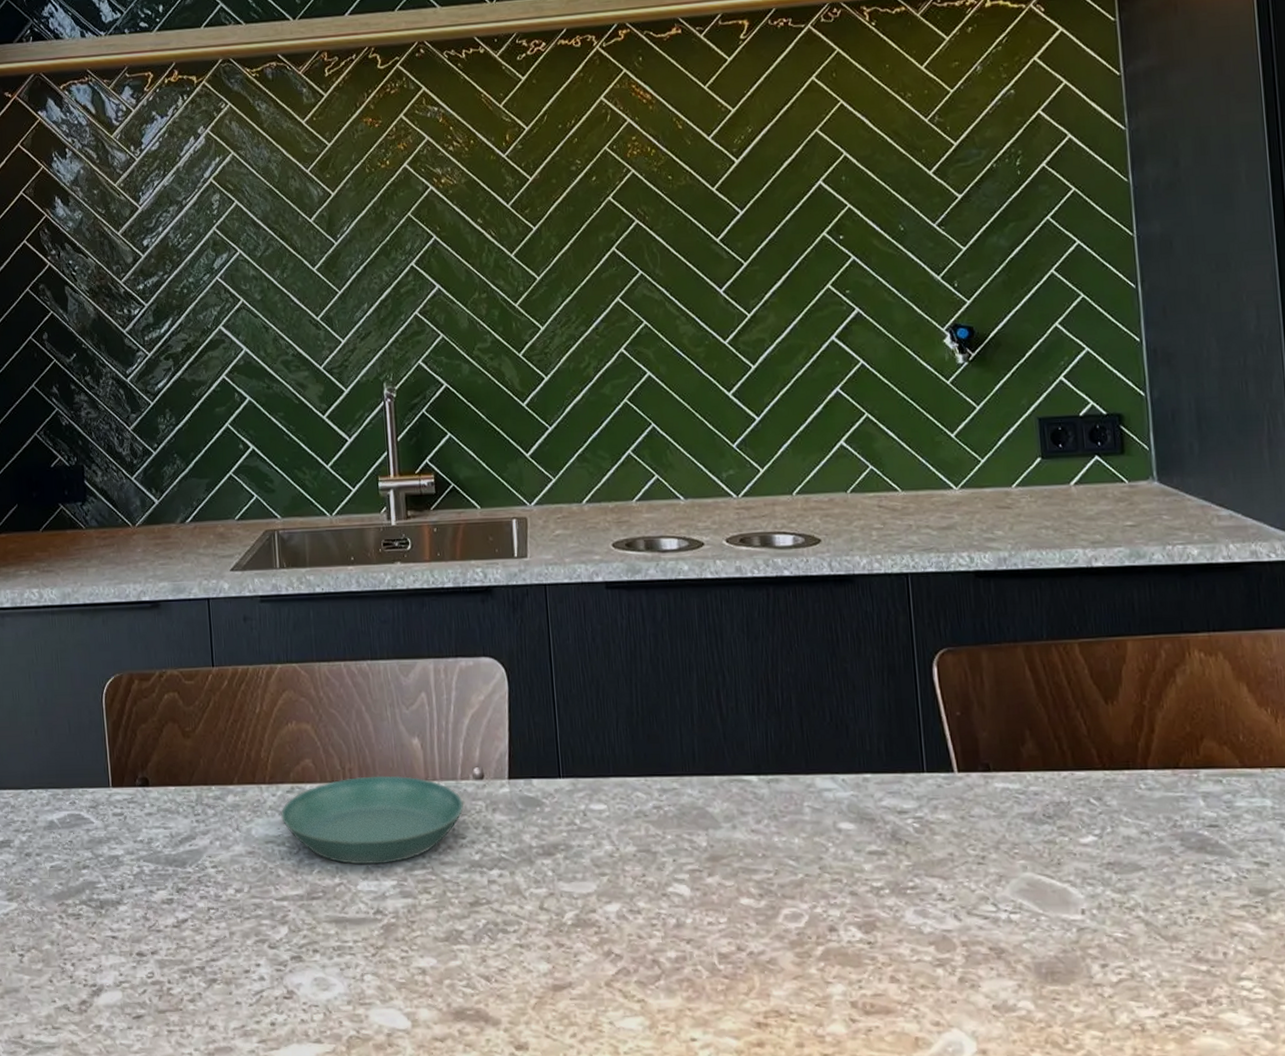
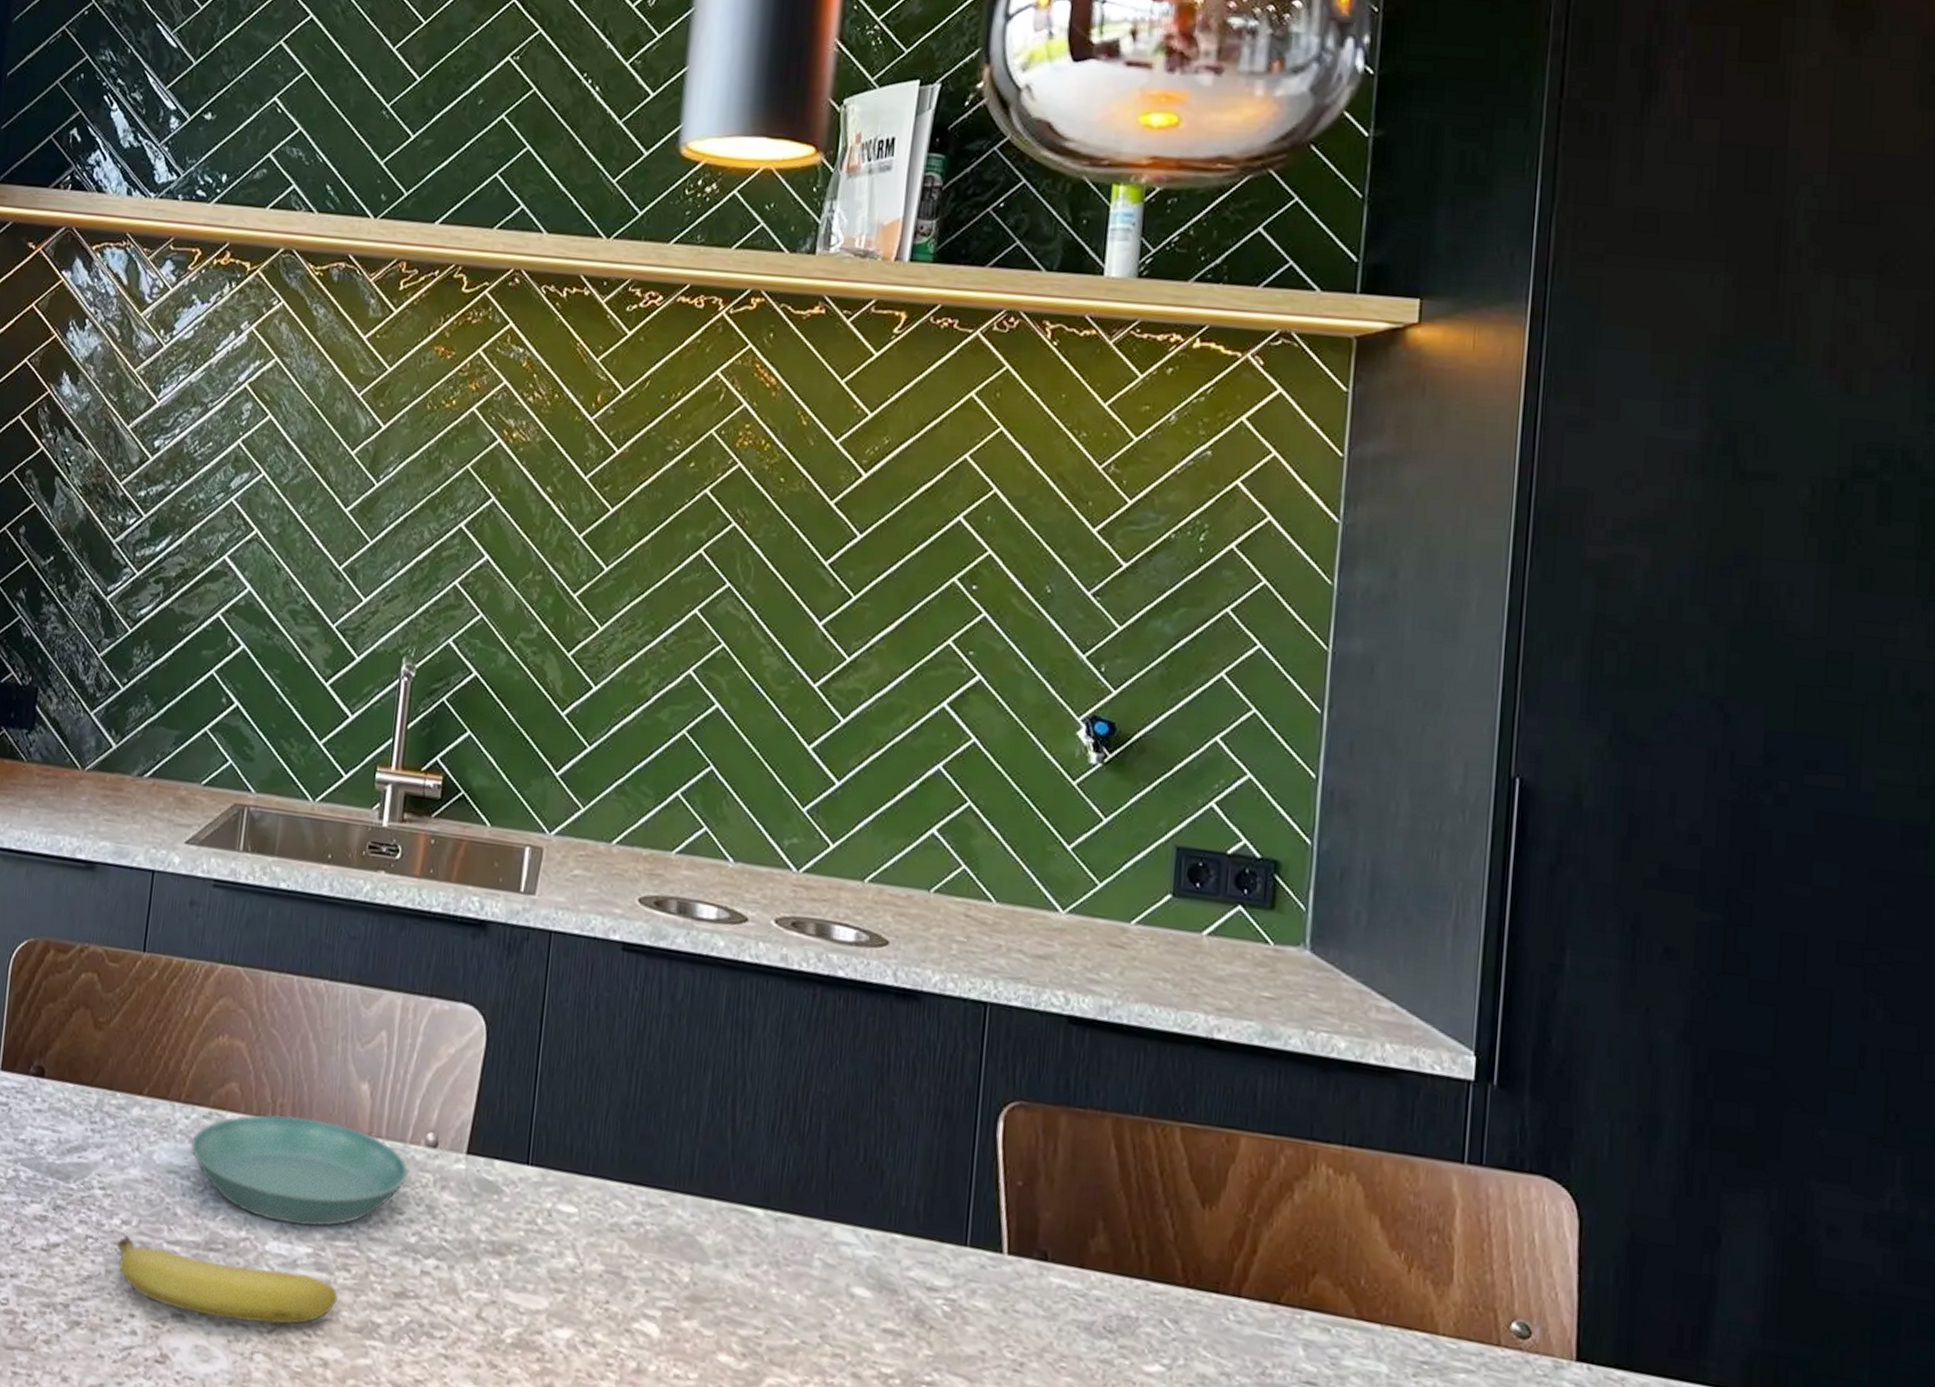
fruit: none [235,900,424,953] -> present [117,1234,338,1324]

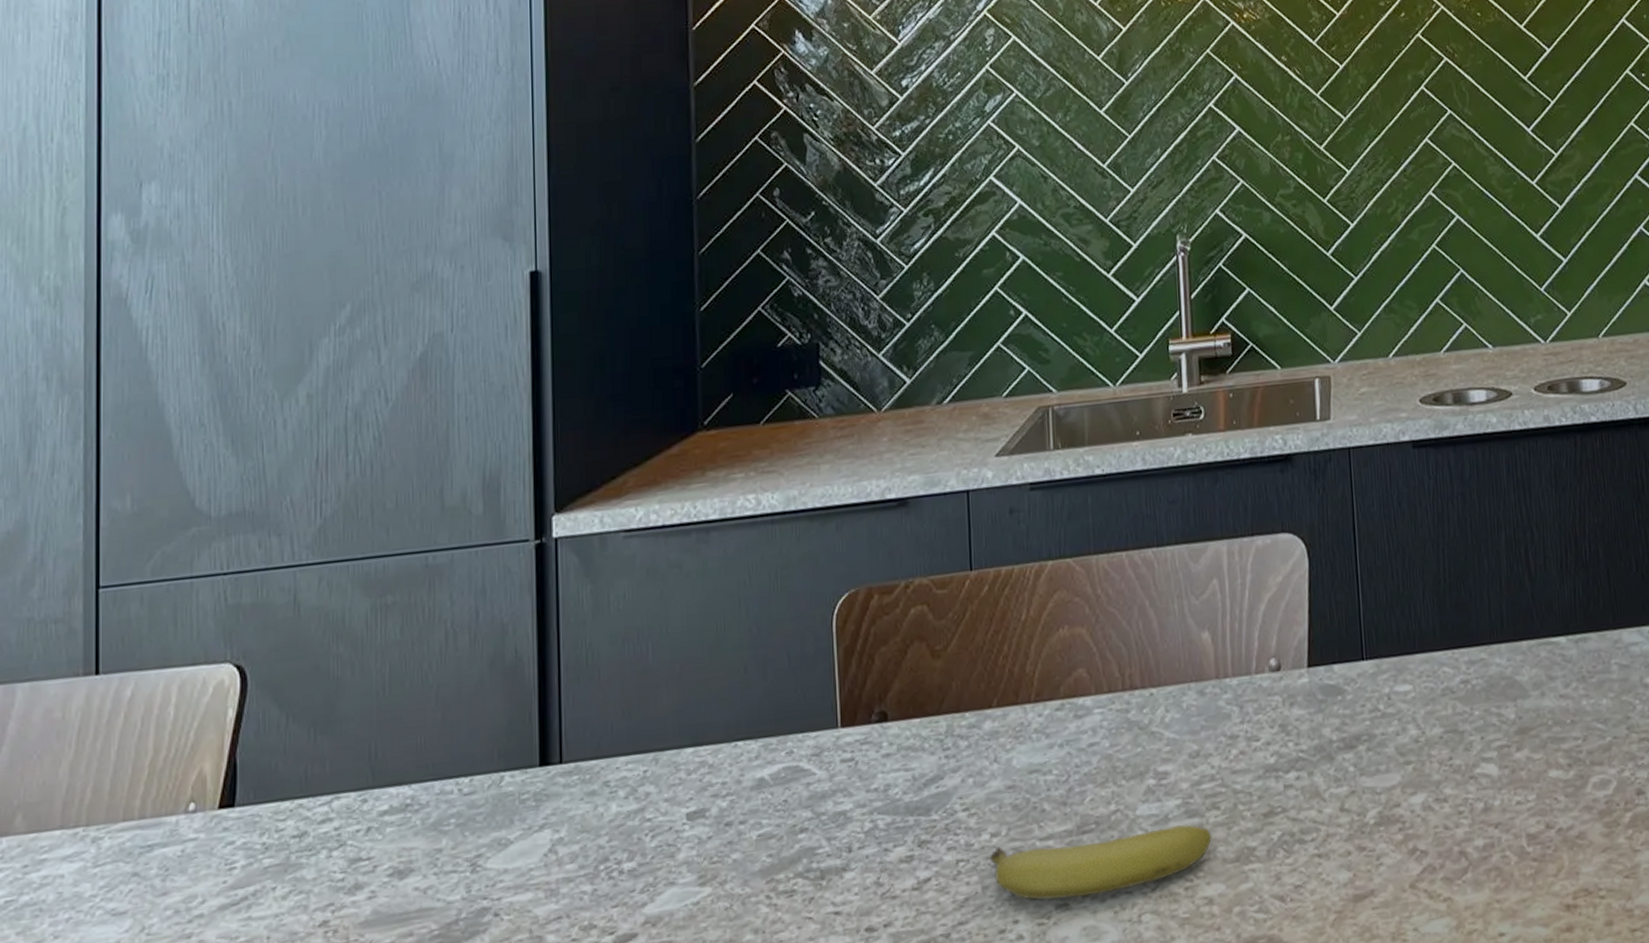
saucer: present [190,1114,409,1227] -> none [1047,676,1259,786]

